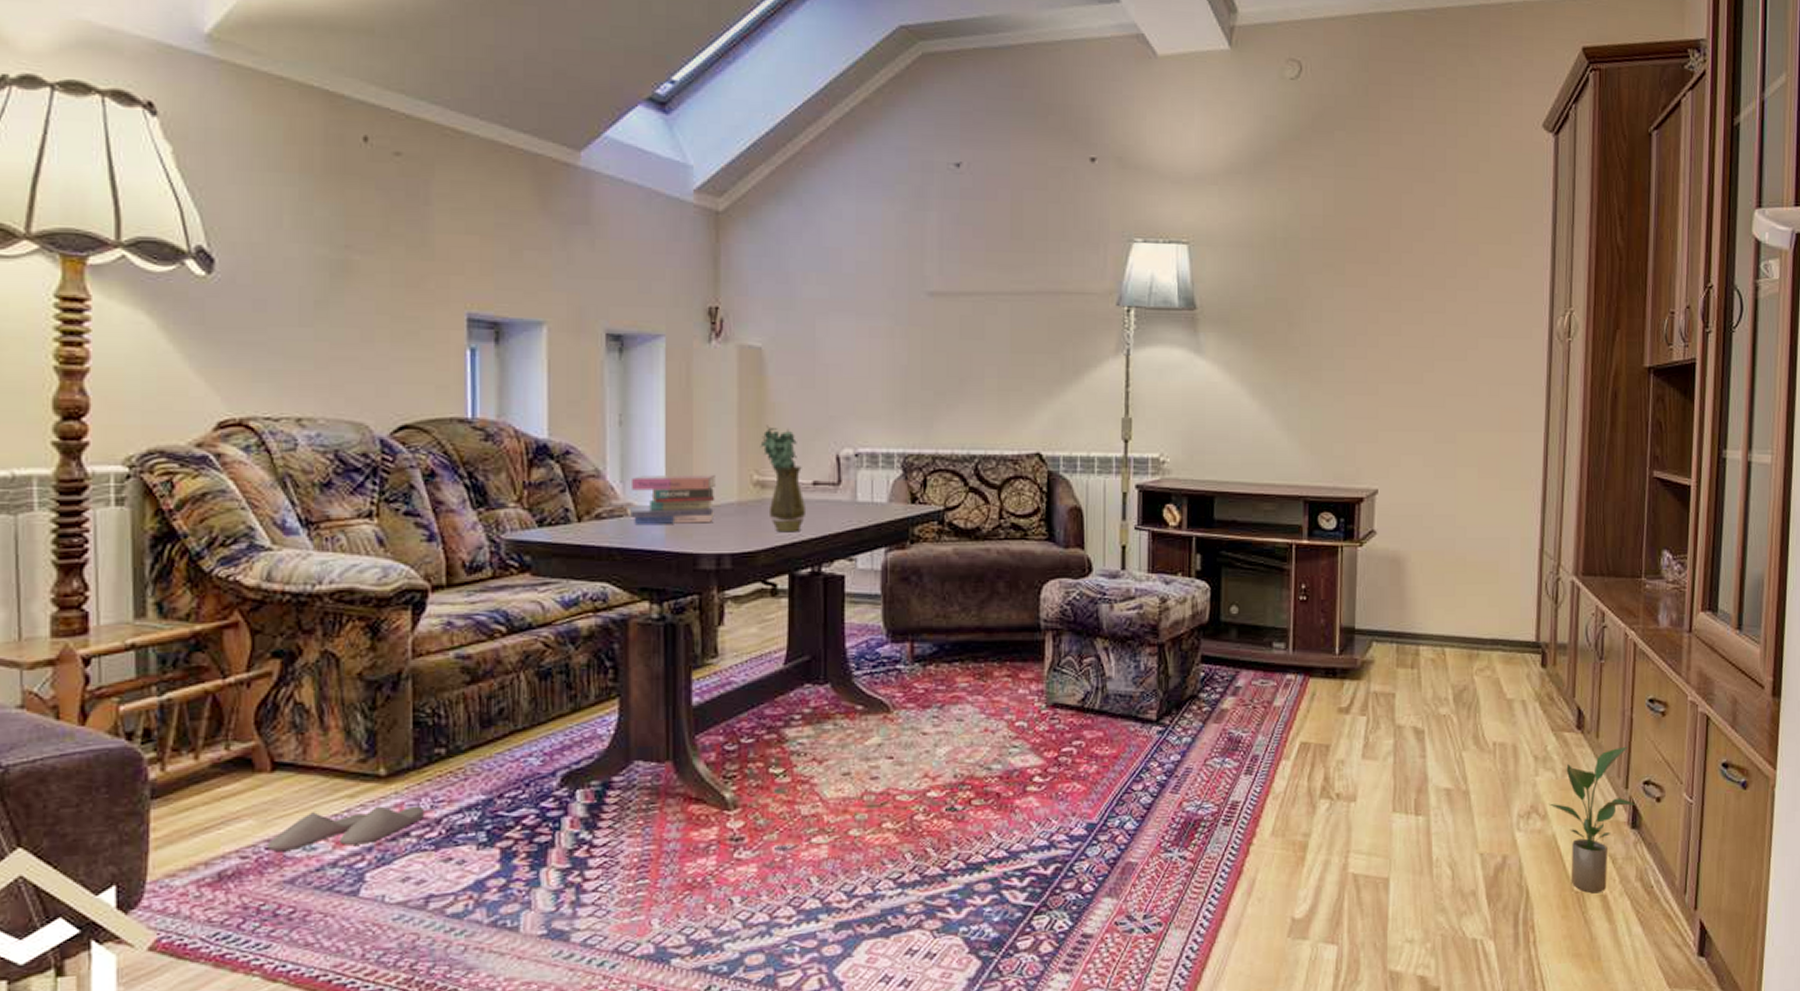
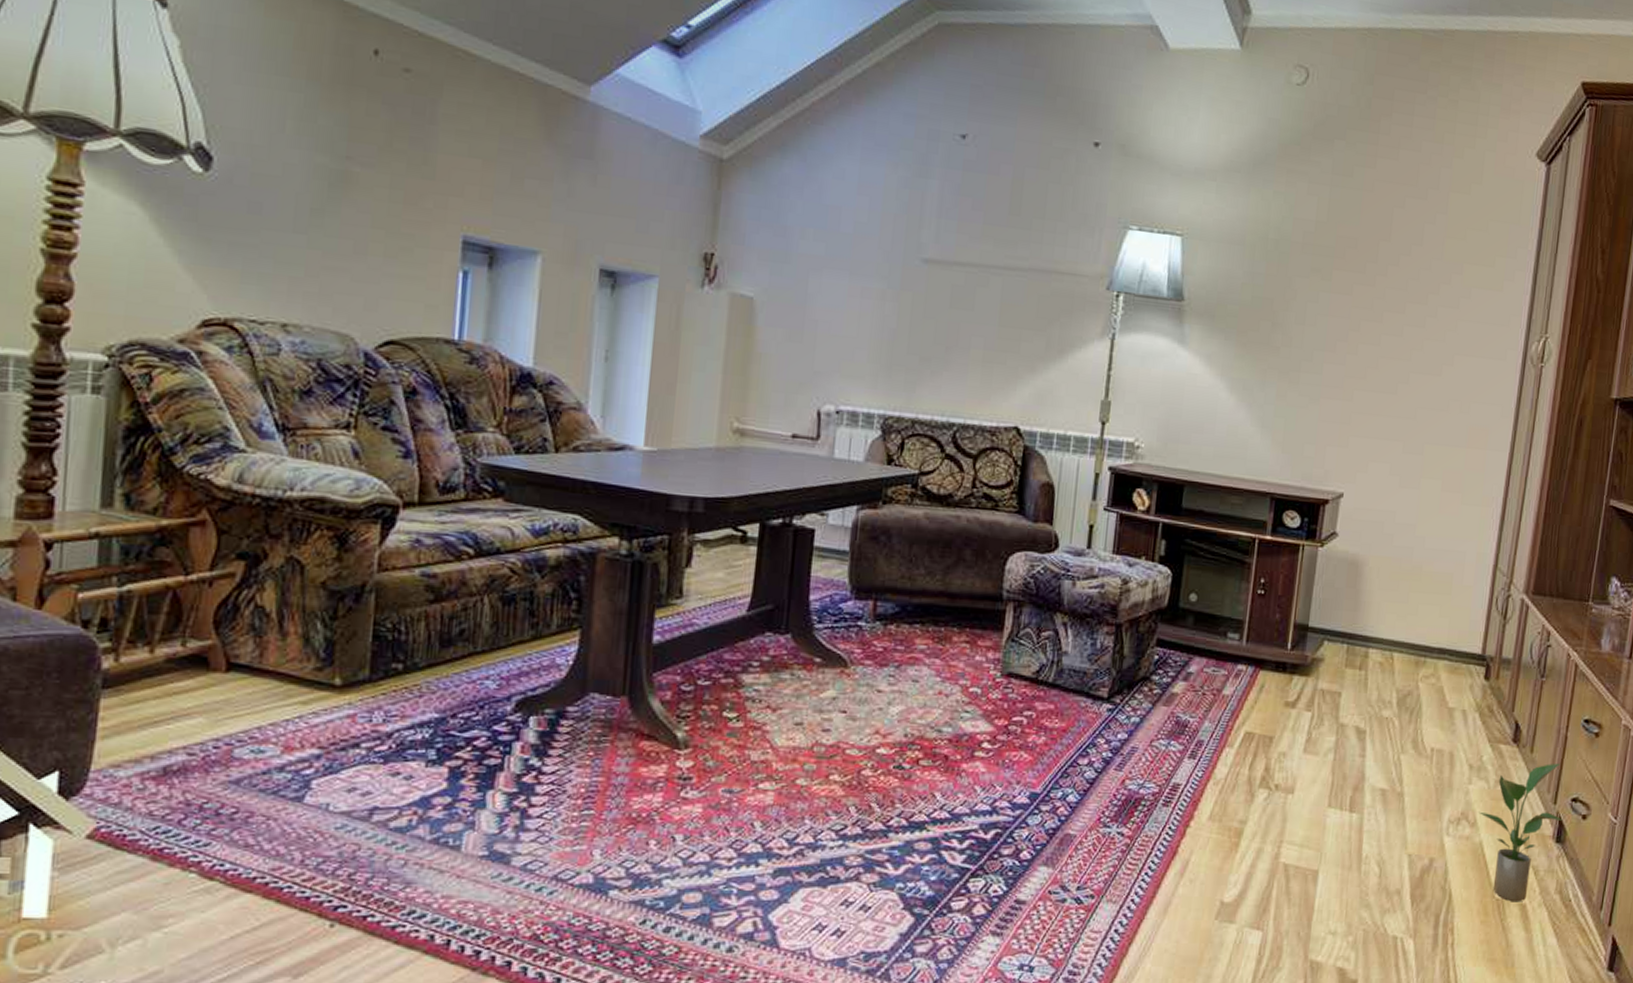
slippers: present [268,806,424,852] -> none [215,715,376,752]
books: present [627,474,715,524] -> none [605,412,696,466]
vase: present [760,425,807,533] -> none [743,374,784,483]

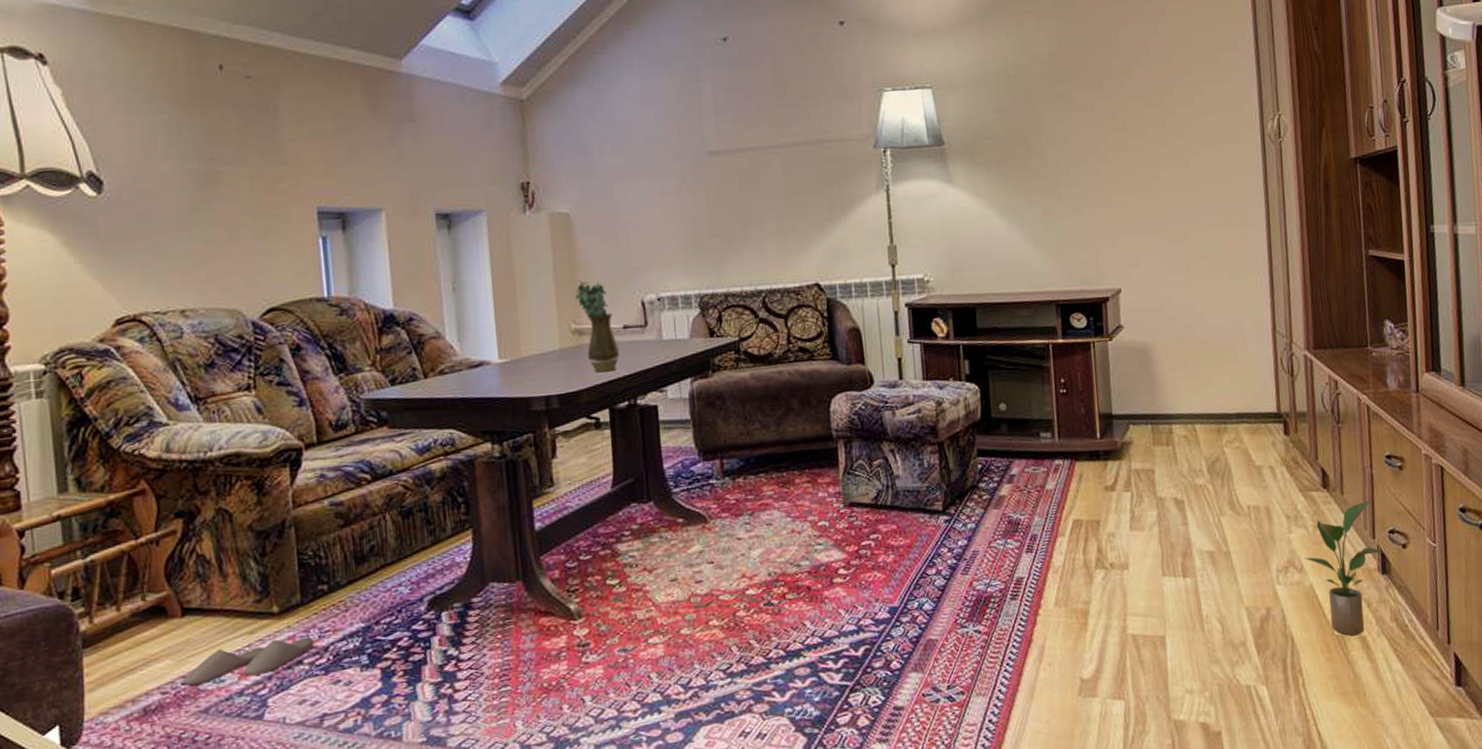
slippers: none [215,715,376,752] -> present [183,637,313,686]
vase: none [743,374,784,483] -> present [575,280,620,373]

